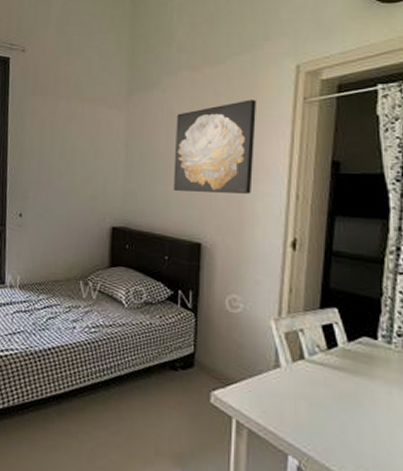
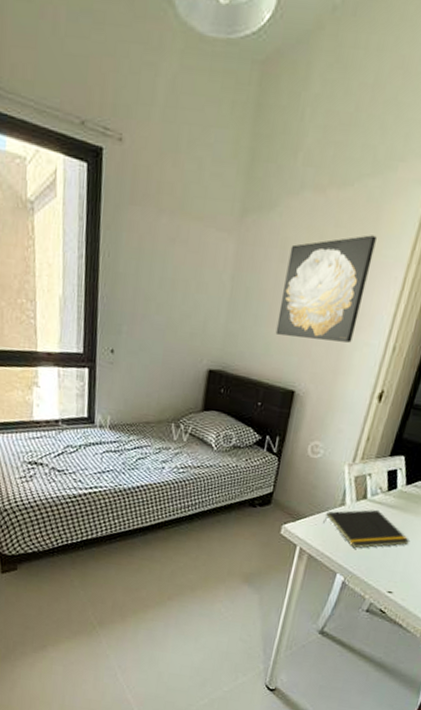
notepad: none [258,372,372,422] -> present [323,509,411,549]

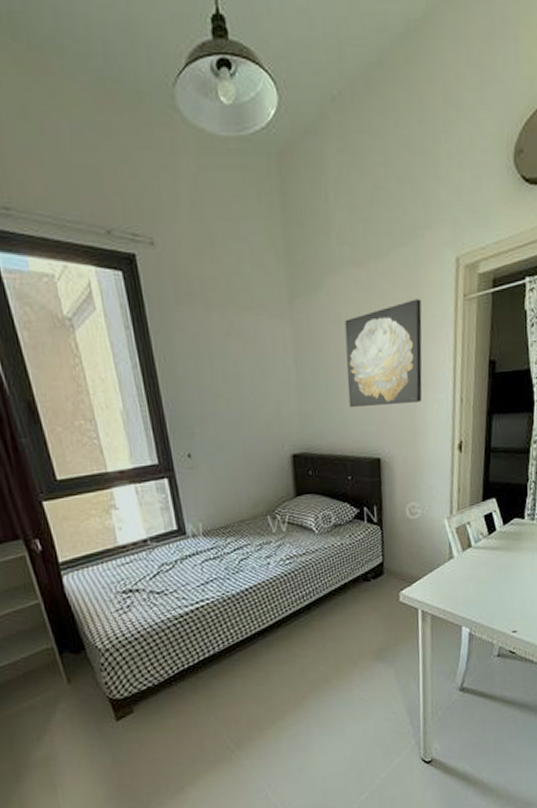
notepad: present [323,509,411,549] -> none [437,554,521,598]

